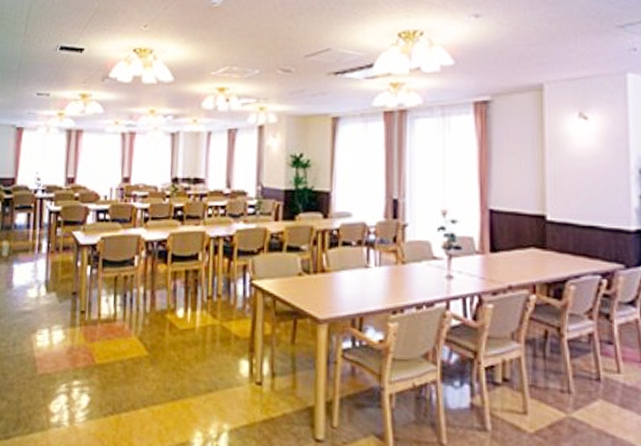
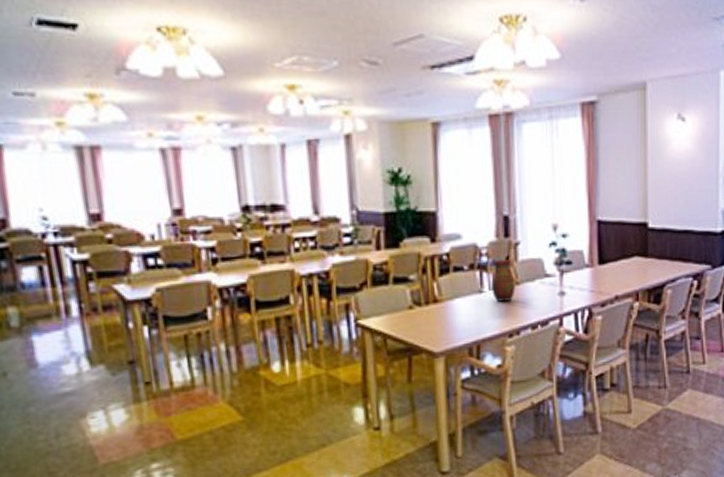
vase: none [378,239,401,279] -> present [491,260,515,302]

